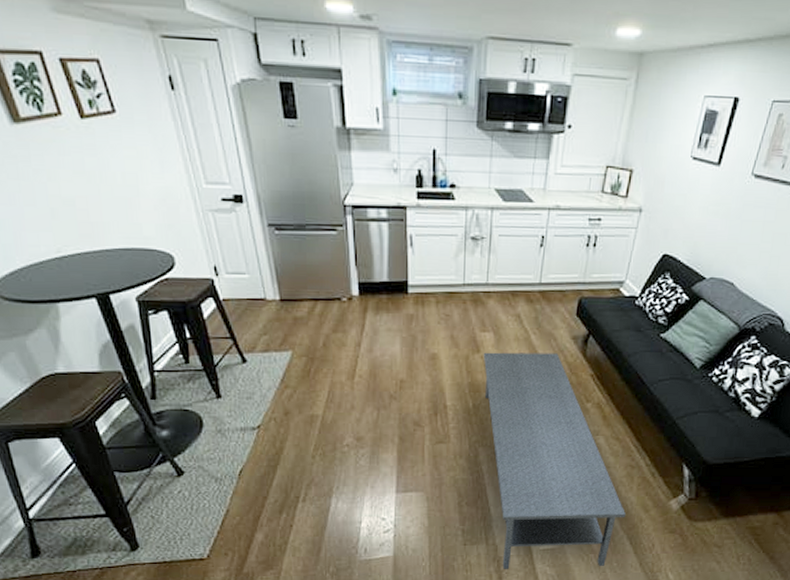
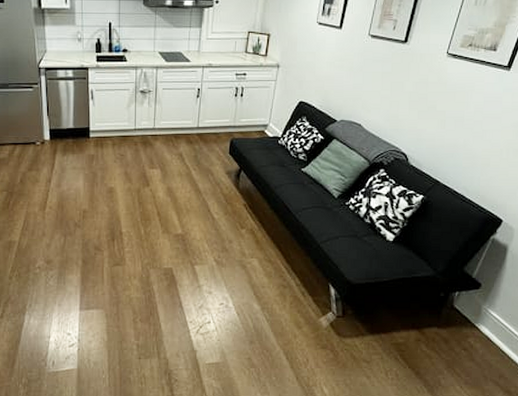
coffee table: present [483,352,626,569] -> none [152,186,281,382]

